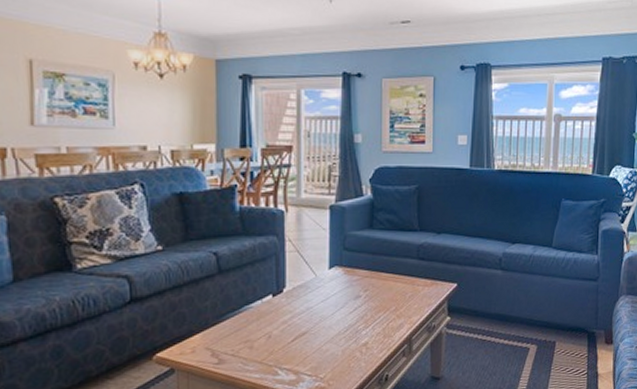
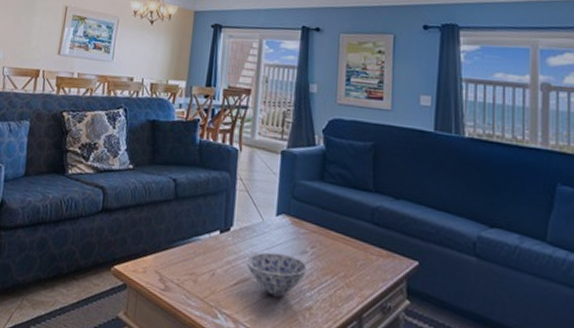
bowl: none [301,302,361,342] -> present [245,252,307,297]

